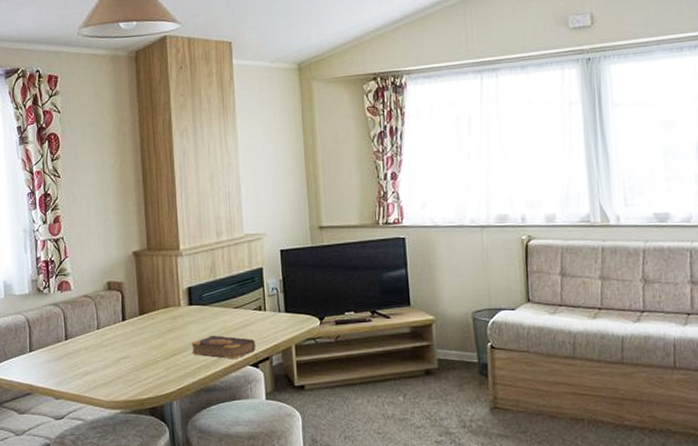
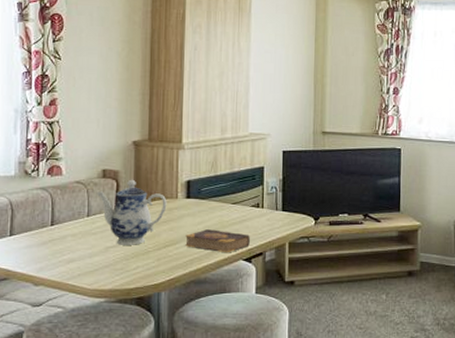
teapot: none [103,289,171,356] -> present [96,179,167,245]

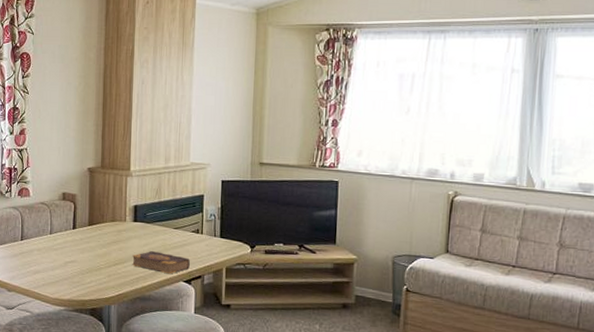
teapot: present [96,179,167,245] -> none [57,202,117,262]

